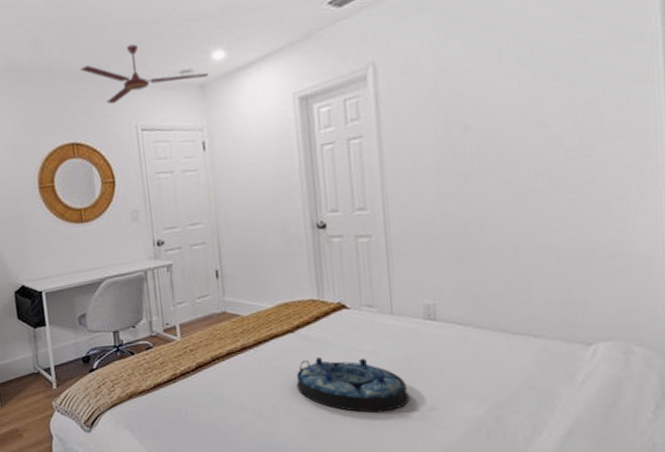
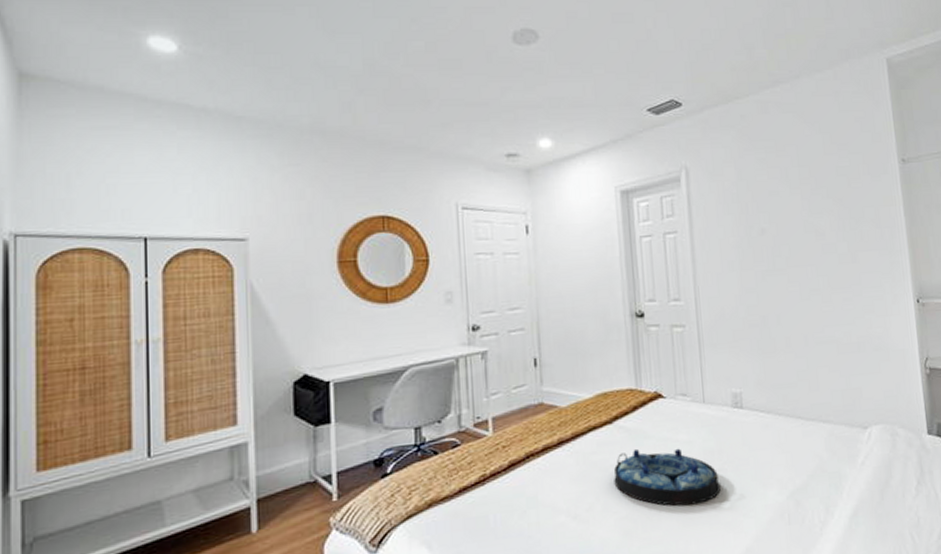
ceiling fan: present [80,44,209,105] -> none [398,122,535,180]

